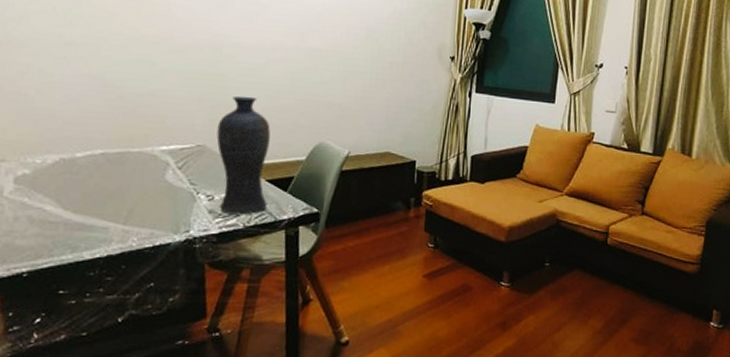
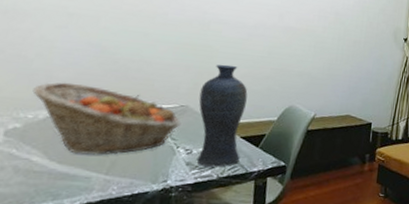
fruit basket: none [38,122,199,203] -> present [33,82,181,155]

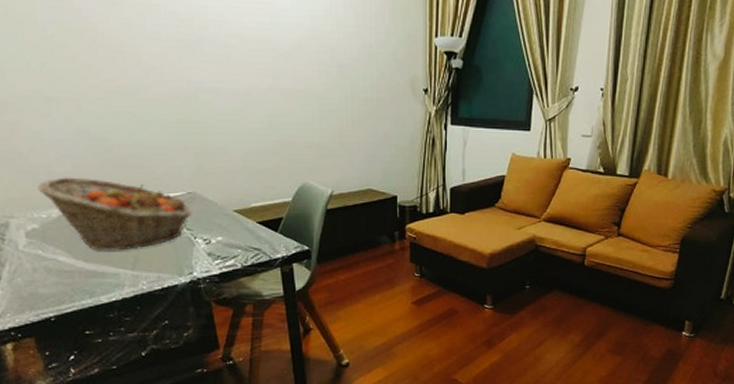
vase: present [196,64,248,167] -> none [204,142,261,256]

